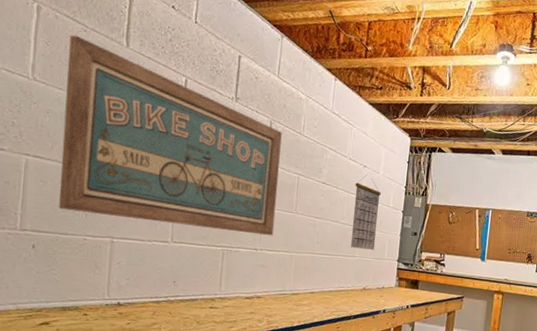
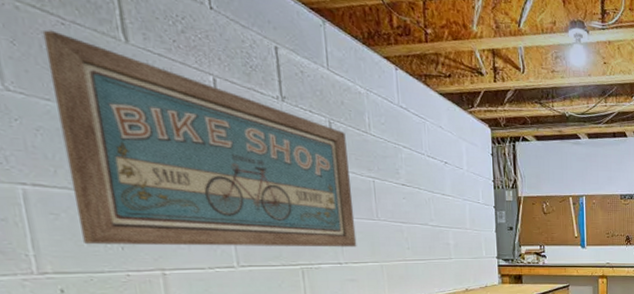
calendar: present [351,174,382,250] -> none [438,171,471,250]

